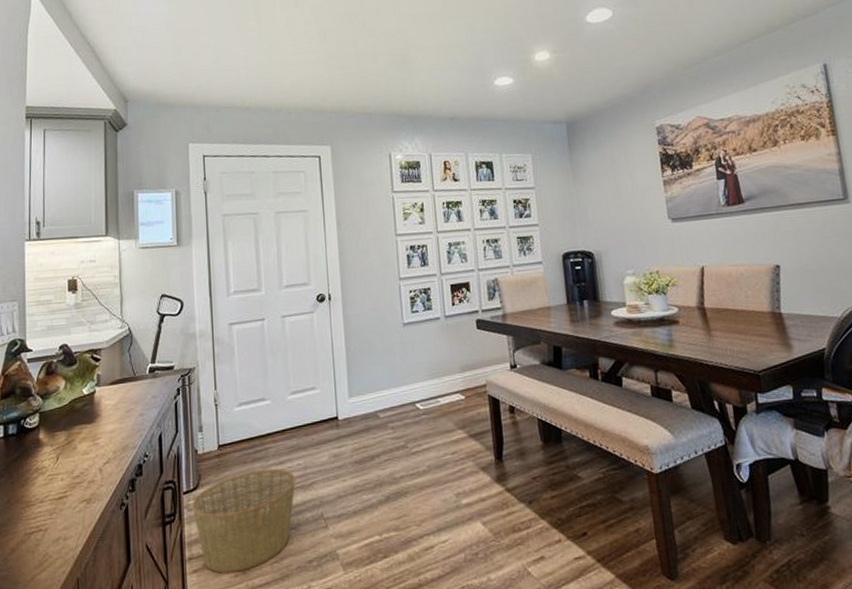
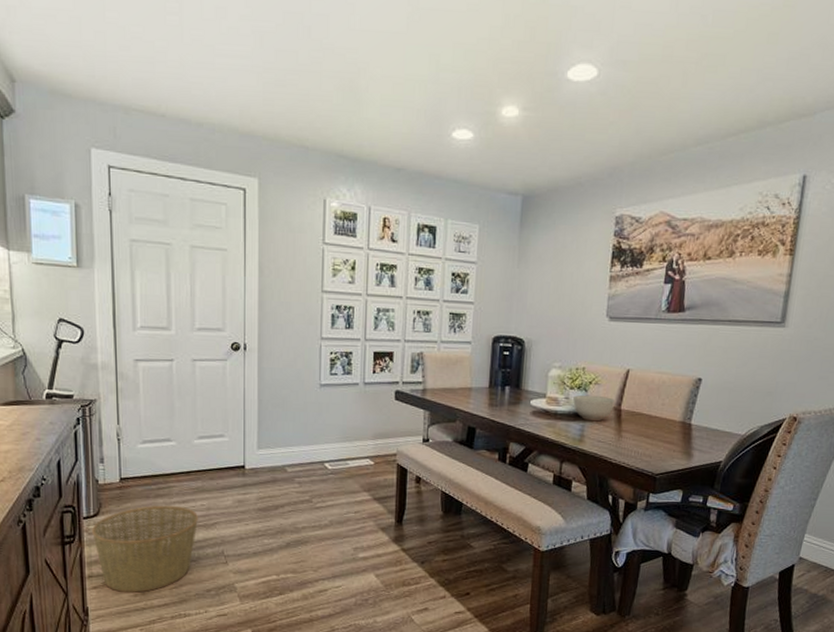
bowl: none [653,297,697,324] -> present [573,395,616,422]

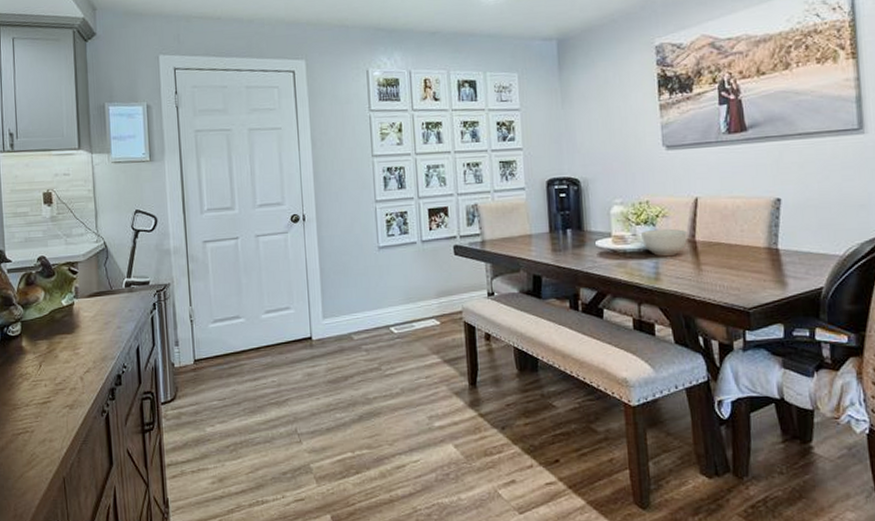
basket: present [92,505,199,593] -> none [170,384,271,480]

